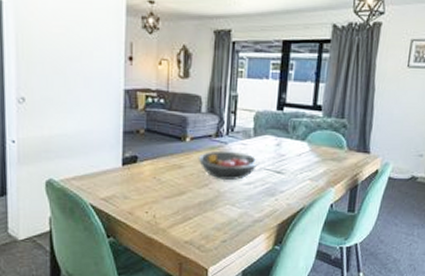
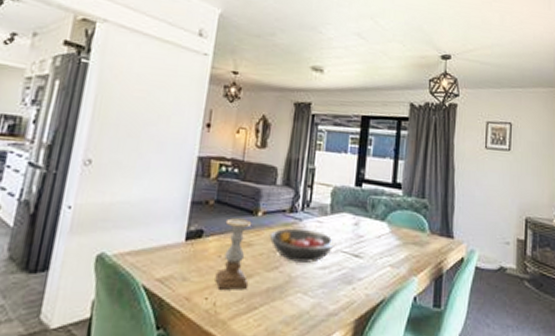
candle holder: none [152,144,183,205] -> present [215,218,252,290]

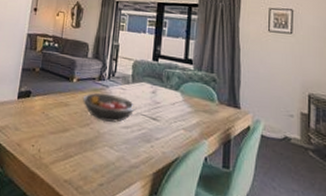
candle holder: present [215,218,252,290] -> none [39,82,69,141]

